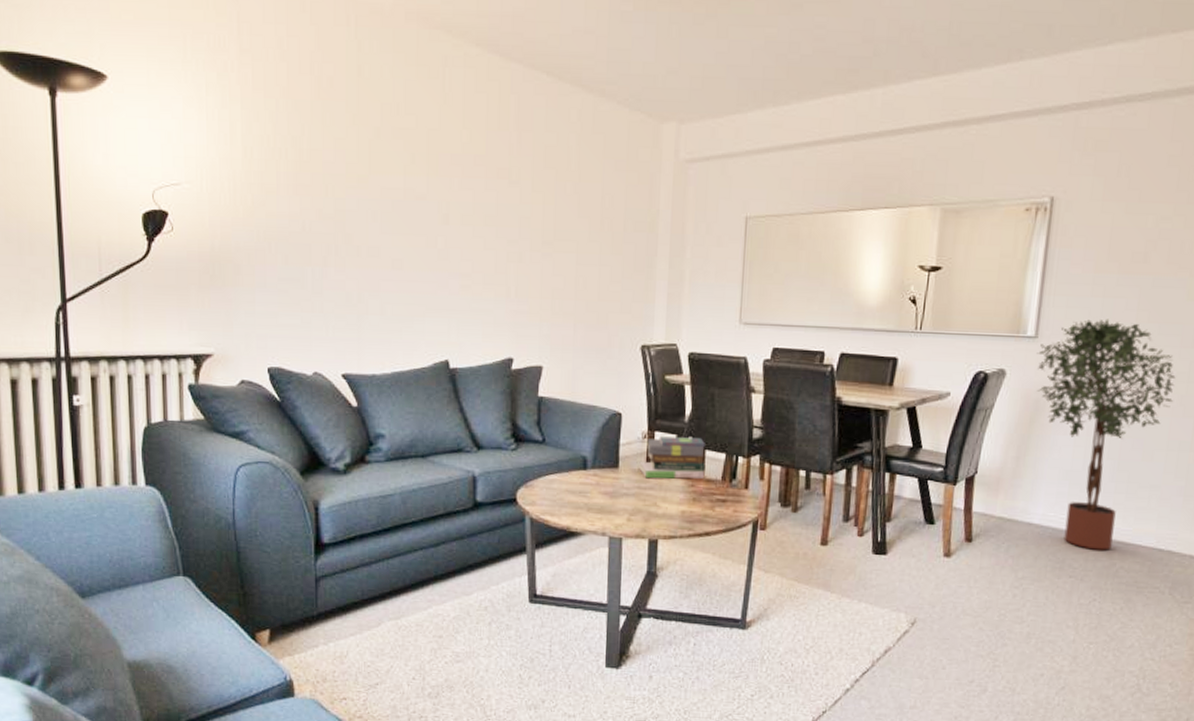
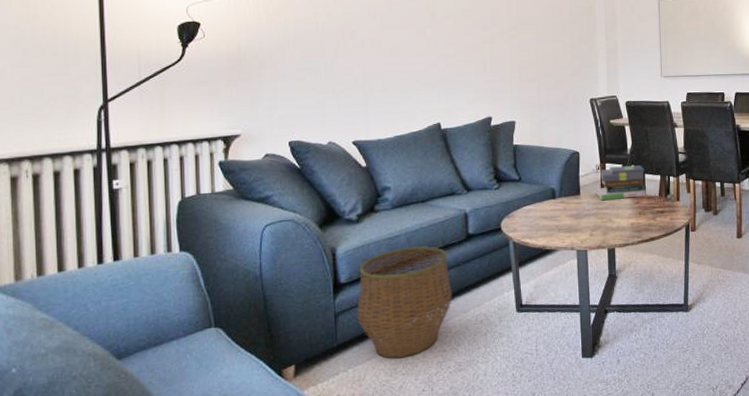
basket: none [341,510,453,639] -> present [357,246,452,359]

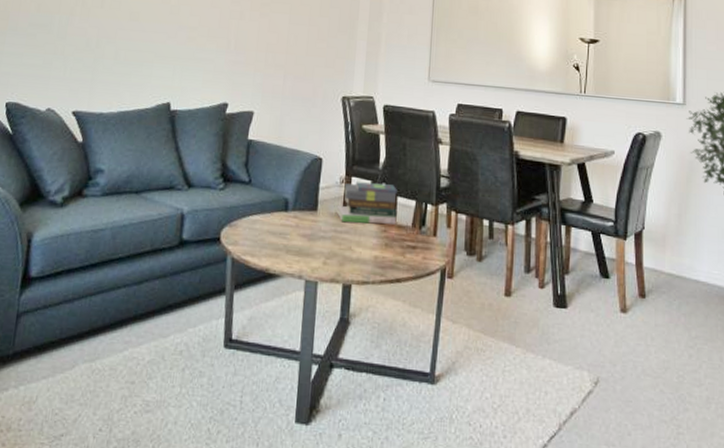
basket: present [357,246,452,359] -> none [41,245,156,383]

